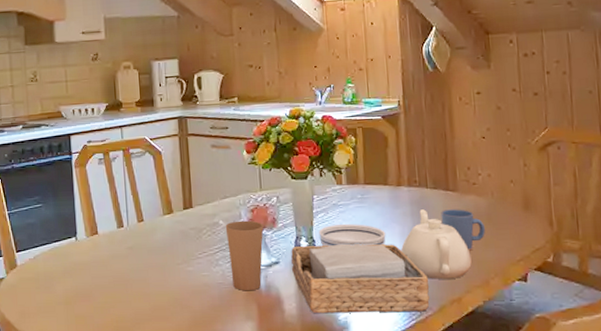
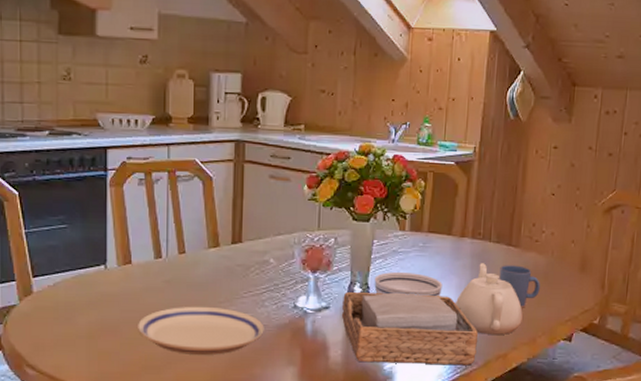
plate: none [107,268,221,315] -> present [138,306,264,355]
cup: present [225,220,264,291] -> none [275,260,317,336]

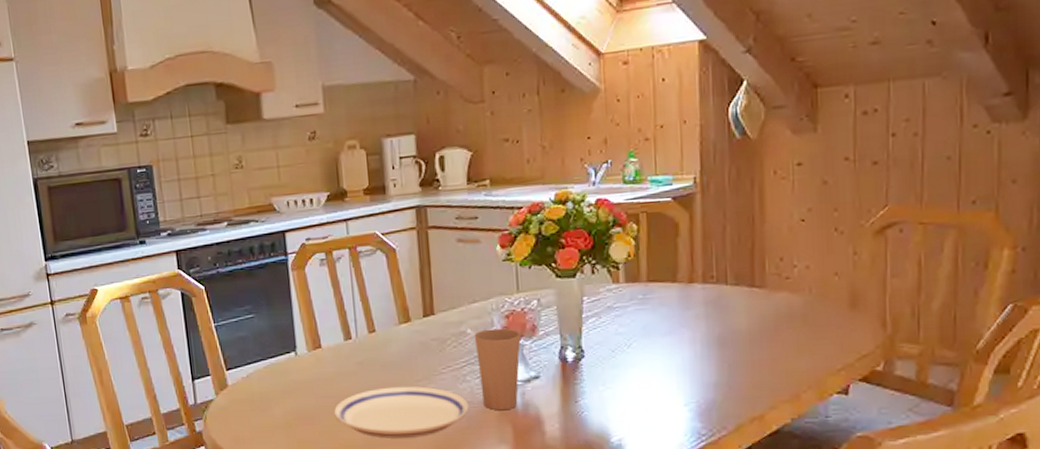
cup: none [275,260,317,336] -> present [474,328,521,411]
napkin holder: present [341,292,478,366] -> none [554,352,725,436]
bowl: present [374,272,443,297] -> none [588,329,673,358]
teapot: present [455,263,523,335] -> none [690,310,779,394]
mug: present [499,265,540,308] -> none [743,309,798,359]

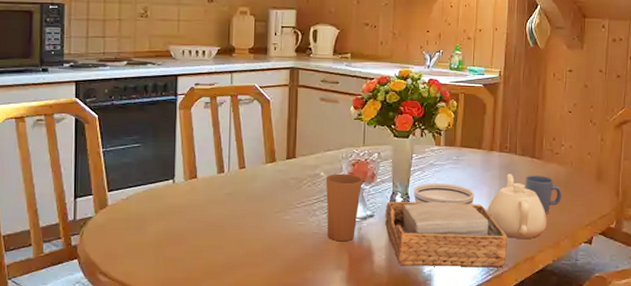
plate: present [334,386,469,439] -> none [201,216,315,261]
napkin holder: none [554,352,725,436] -> present [384,201,508,268]
bowl: none [588,329,673,358] -> present [413,183,475,205]
teapot: none [690,310,779,394] -> present [486,174,547,239]
mug: none [743,309,798,359] -> present [525,175,562,214]

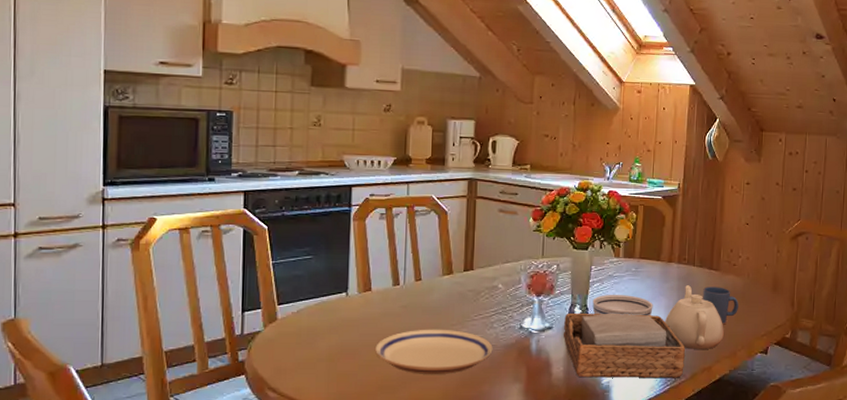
plate: none [201,216,315,261] -> present [375,329,493,374]
cup: present [325,173,363,242] -> none [503,285,541,354]

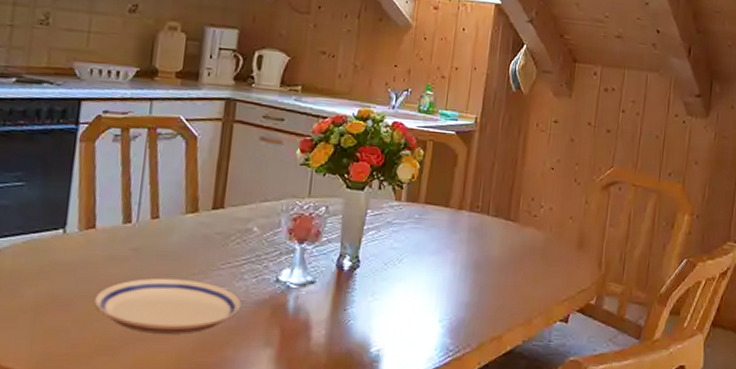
napkin holder: present [563,313,686,379] -> none [327,266,472,348]
bowl: present [592,295,653,316] -> none [365,245,438,273]
teapot: present [664,285,724,349] -> none [449,237,519,315]
mug: present [703,287,739,325] -> none [496,240,538,286]

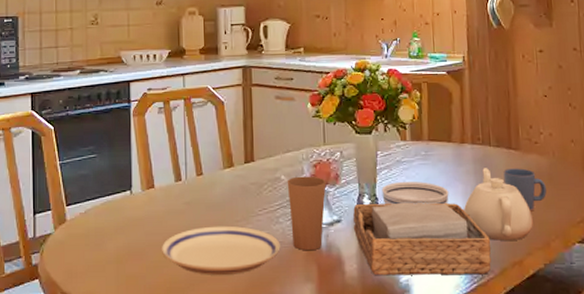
cup: none [256,229,305,313] -> present [287,176,326,251]
napkin holder: none [327,266,472,348] -> present [353,202,492,276]
bowl: none [365,245,438,273] -> present [382,182,449,205]
teapot: none [449,237,519,315] -> present [463,168,533,241]
mug: none [496,240,538,286] -> present [503,168,547,212]

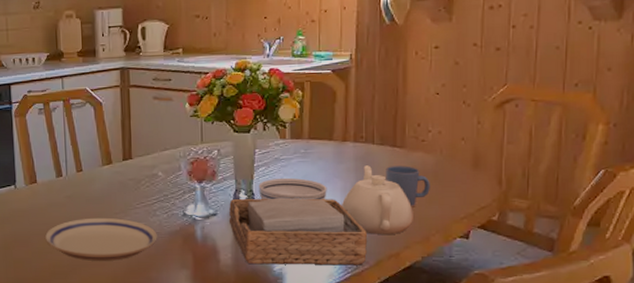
cup: present [287,176,326,251] -> none [164,172,203,241]

